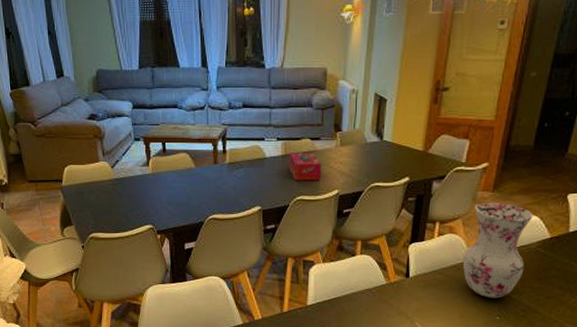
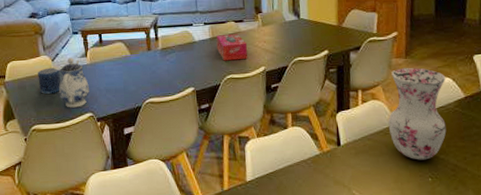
candle: none [96,175,121,202] -> present [38,67,61,94]
teapot: none [119,165,150,218] -> present [59,57,89,108]

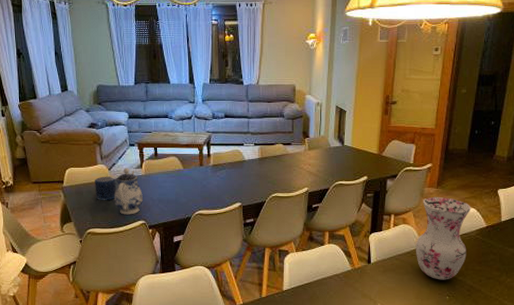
tissue box: present [216,34,248,61] -> none [265,156,293,180]

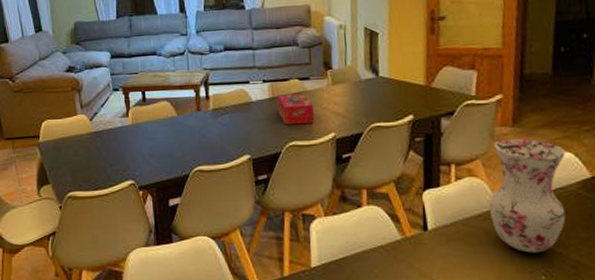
candle: present [95,176,117,200] -> none [74,128,100,157]
teapot: present [115,168,143,215] -> none [97,117,131,174]
tissue box: none [265,156,293,180] -> present [277,94,314,125]

